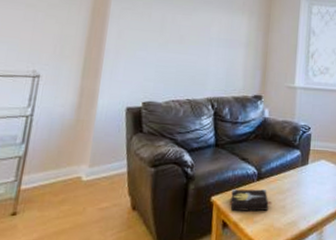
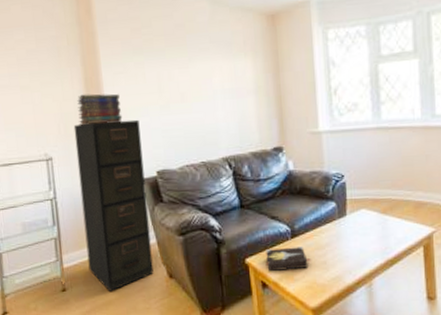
filing cabinet: none [48,47,136,219] -> present [73,119,154,291]
book stack: none [76,21,123,52] -> present [77,93,123,125]

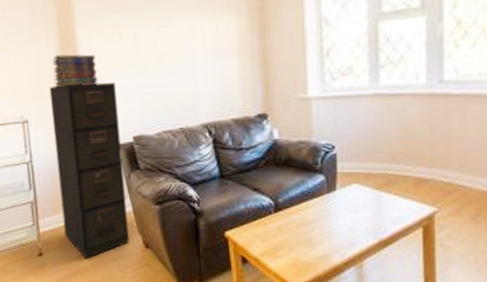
hardback book: present [265,247,311,272] -> none [246,222,295,247]

